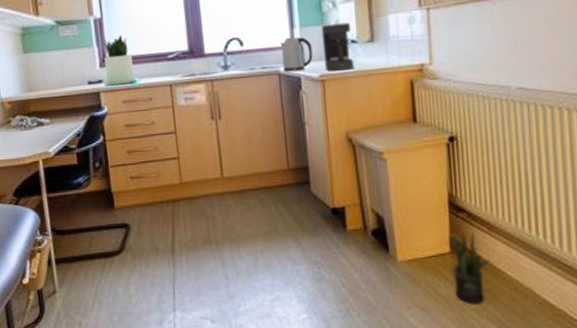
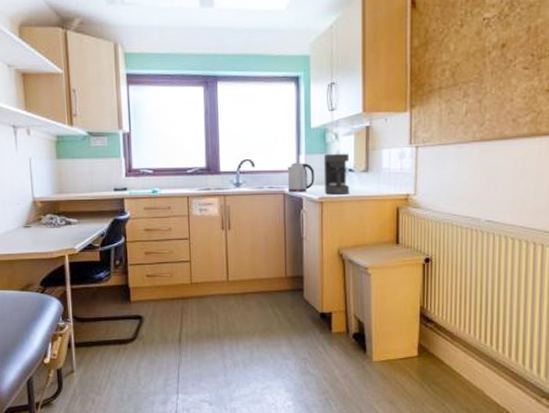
planter: present [102,35,137,86] -> none [128,149,158,194]
potted plant: present [449,231,490,304] -> none [417,339,450,401]

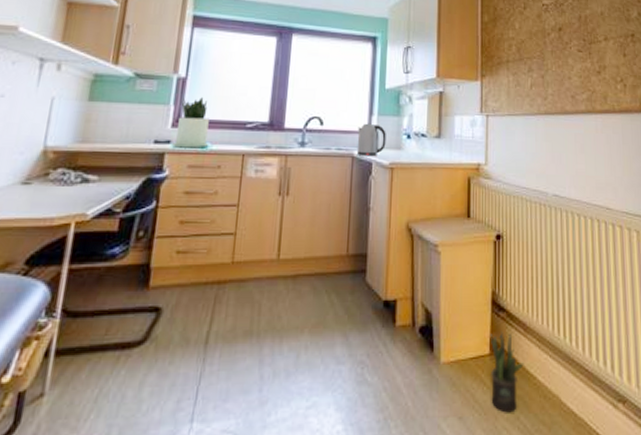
planter: none [128,149,158,194] -> present [171,97,210,149]
coffee maker: present [323,153,350,195] -> none [395,116,423,161]
potted plant: none [417,339,450,401] -> present [490,331,524,413]

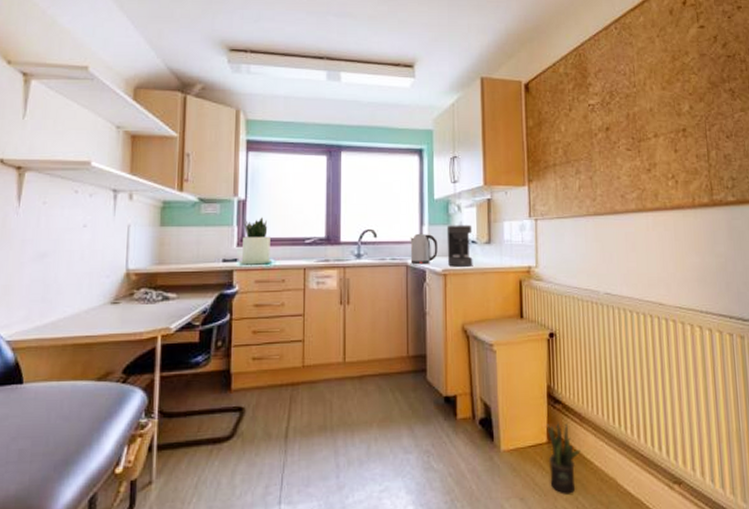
coffee maker: none [395,116,423,161] -> present [446,224,473,267]

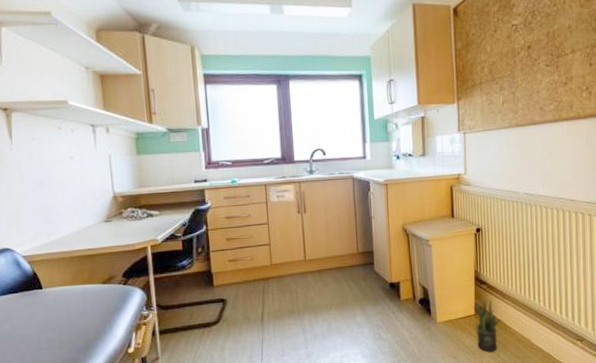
planter: present [238,217,273,265] -> none [208,143,237,185]
kettle: present [410,233,438,265] -> none [355,149,379,177]
coffee maker: present [446,224,473,267] -> none [386,140,410,178]

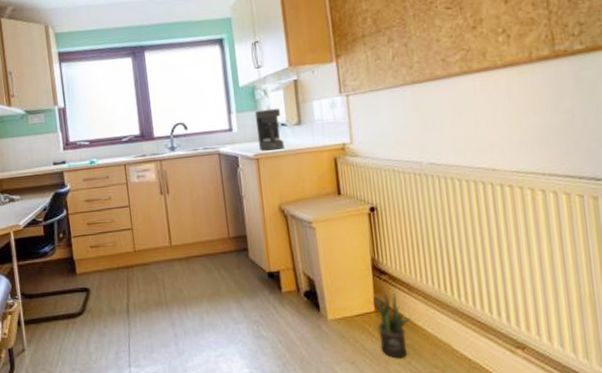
coffee maker: none [386,140,410,178] -> present [254,108,285,151]

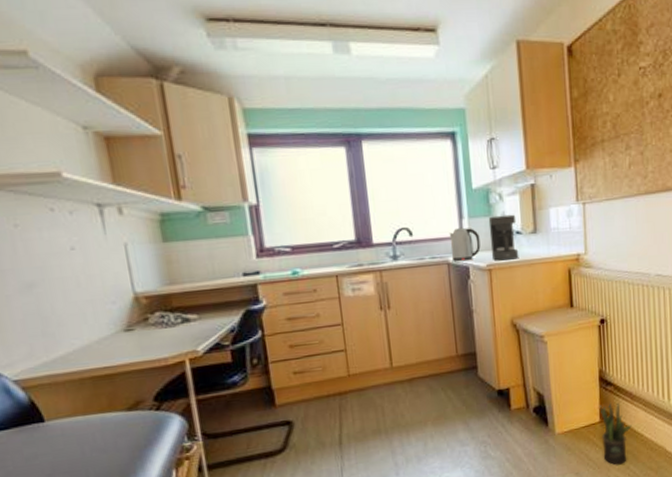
kettle: none [219,121,248,152] -> present [449,227,481,262]

